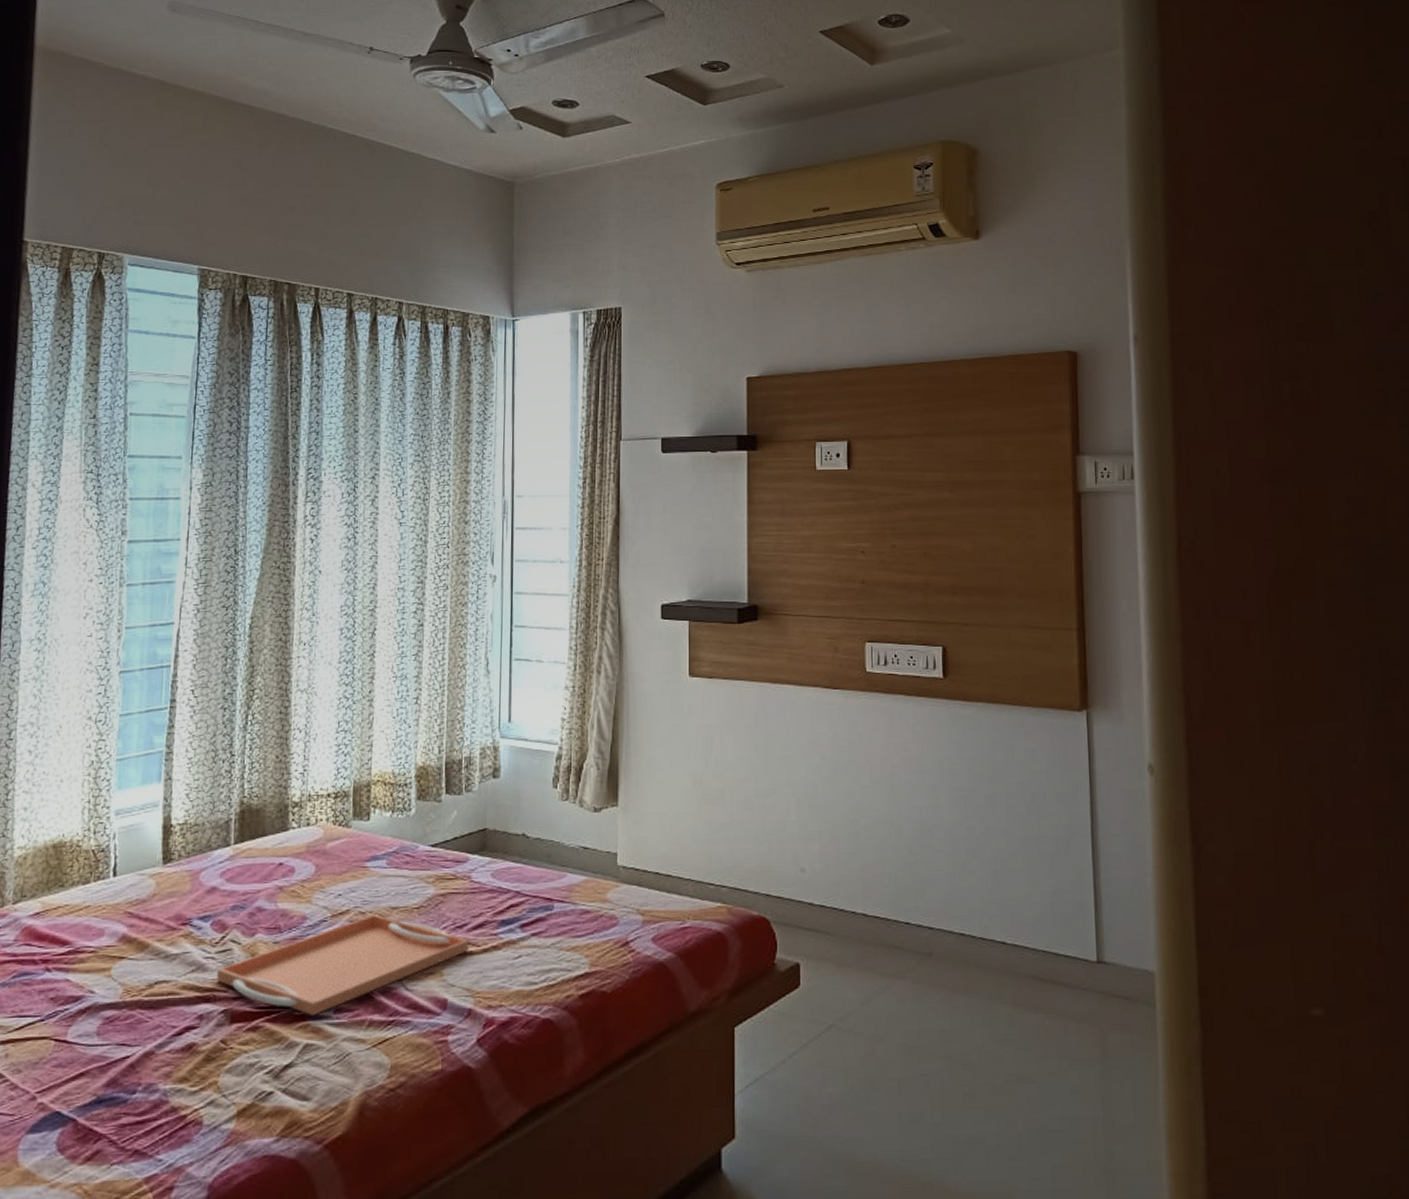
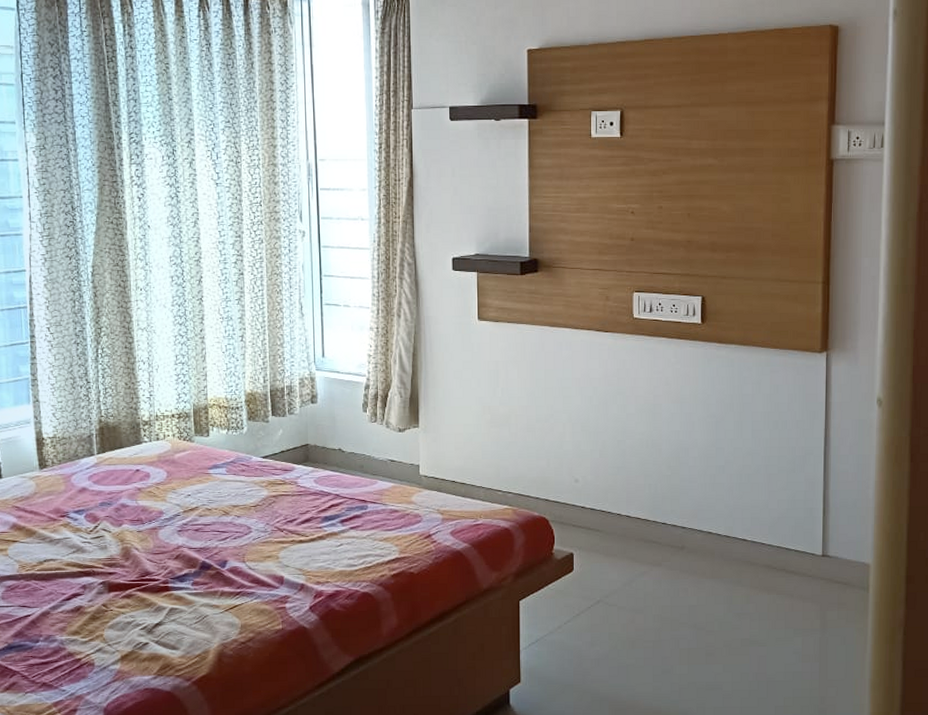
serving tray: present [217,914,468,1017] -> none [94,511,298,588]

